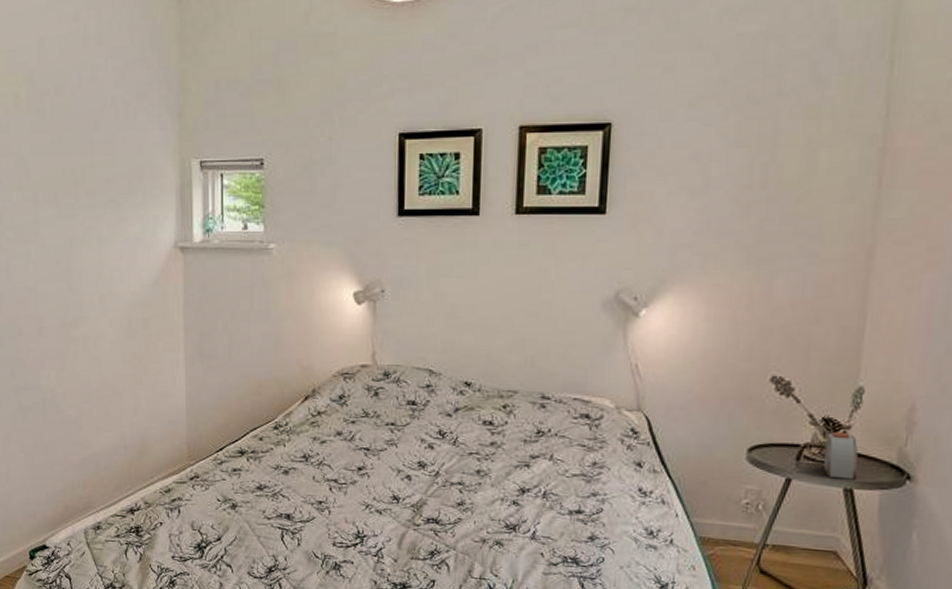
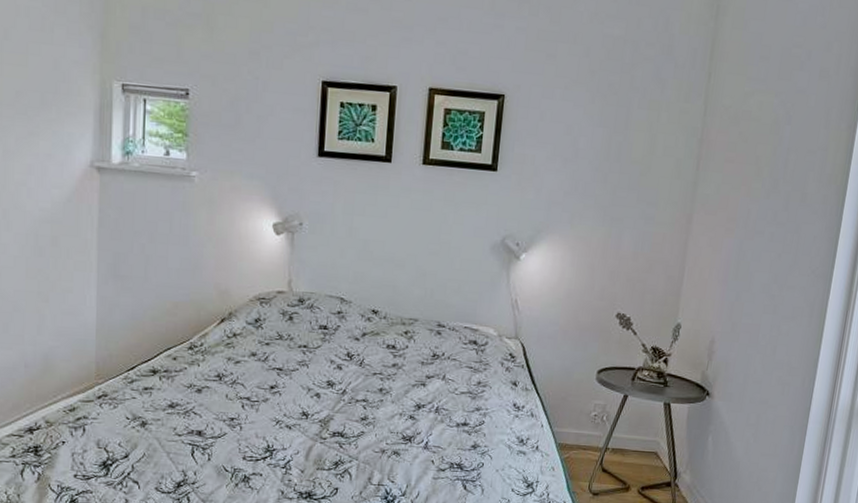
alarm clock: present [823,432,859,480] -> none [651,358,676,396]

